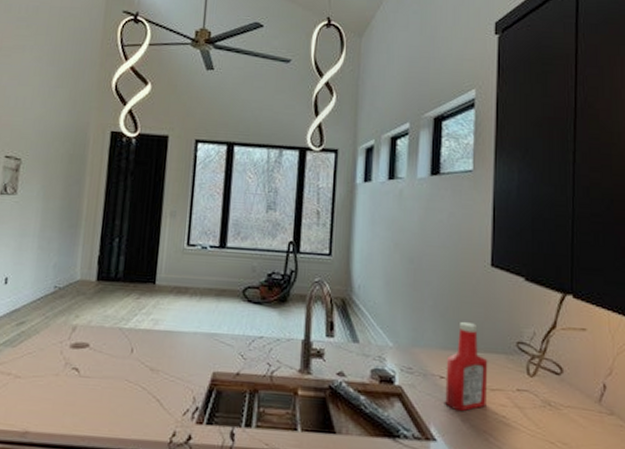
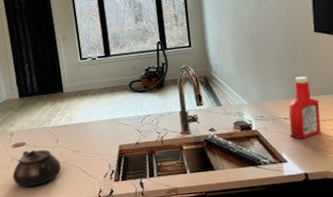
teapot: none [59,355,129,409] -> present [12,149,61,187]

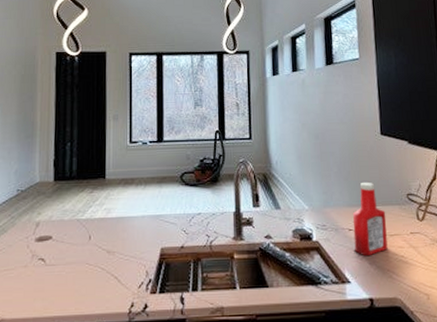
teapot: present [12,149,61,187] -> none [29,246,90,294]

